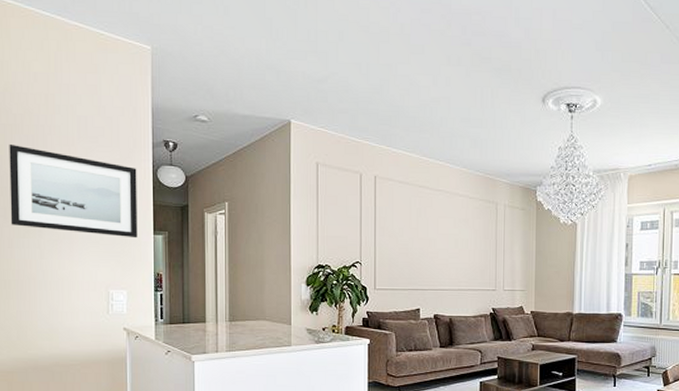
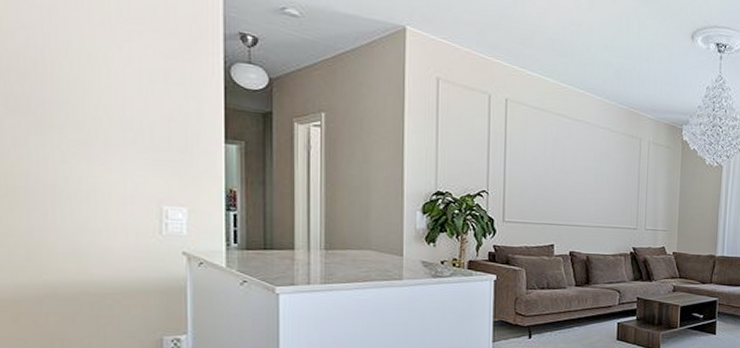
wall art: present [9,145,138,239] -> none [12,15,203,147]

